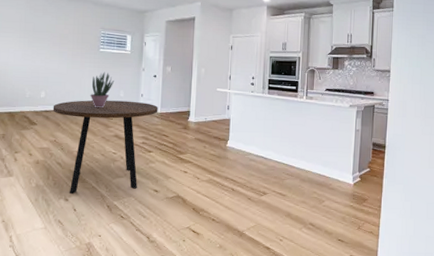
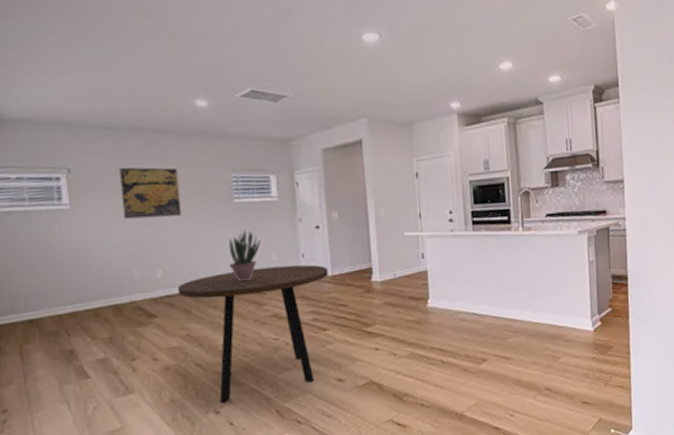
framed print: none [25,18,65,57] -> present [118,167,182,220]

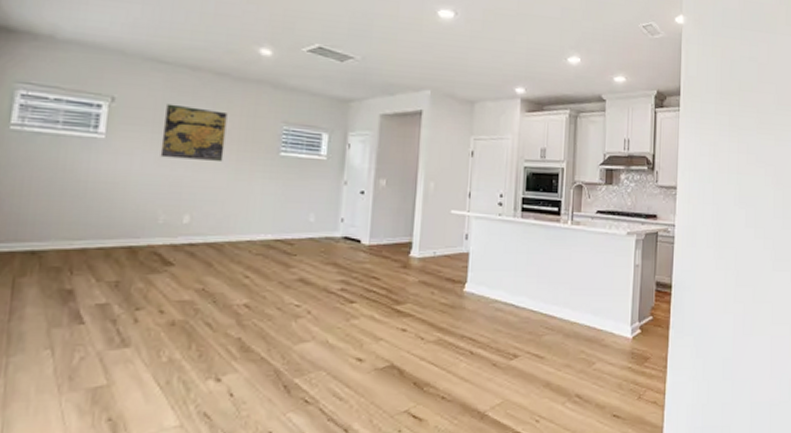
dining table: present [177,264,328,403] -> none [201,227,366,370]
potted plant: present [229,230,261,282] -> none [262,185,301,240]

